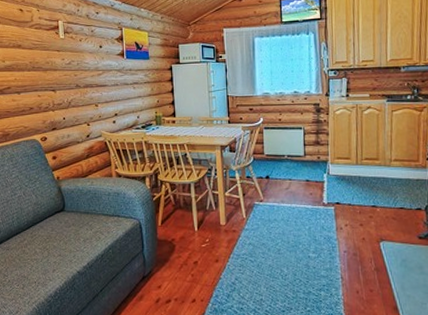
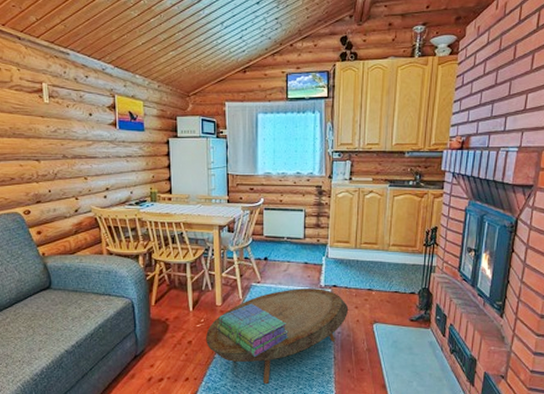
coffee table: none [211,205,354,305] -> present [206,287,349,384]
stack of books: none [221,222,294,277] -> present [216,303,289,357]

